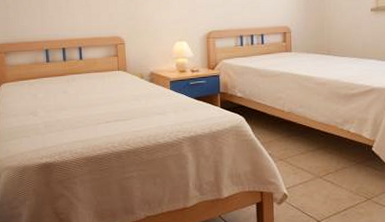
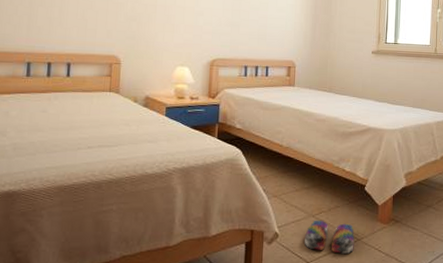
slippers: none [314,181,364,213] -> present [305,220,354,254]

